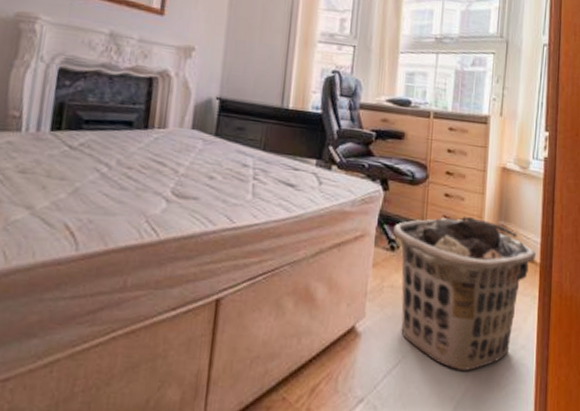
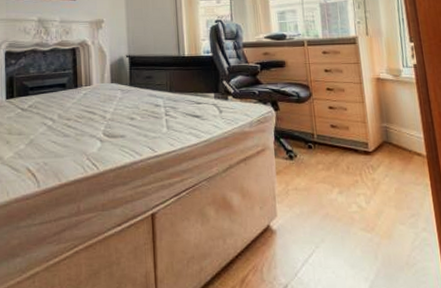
clothes hamper: present [393,215,536,372] -> none [289,123,422,256]

